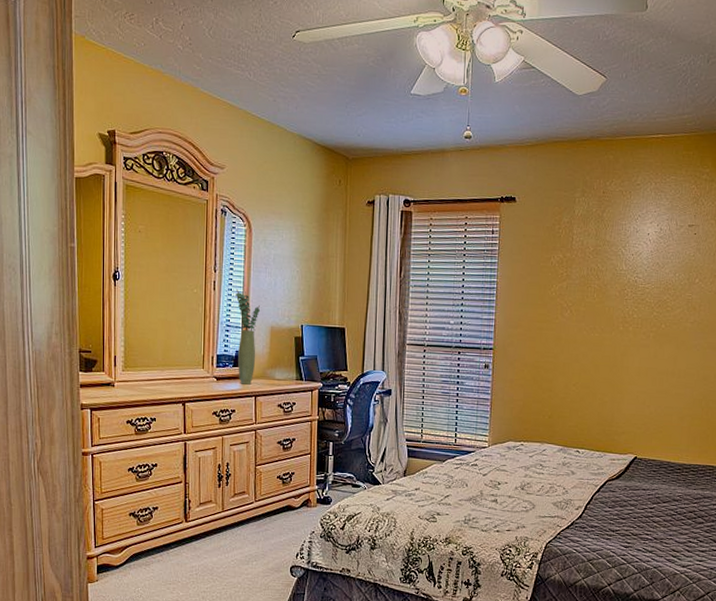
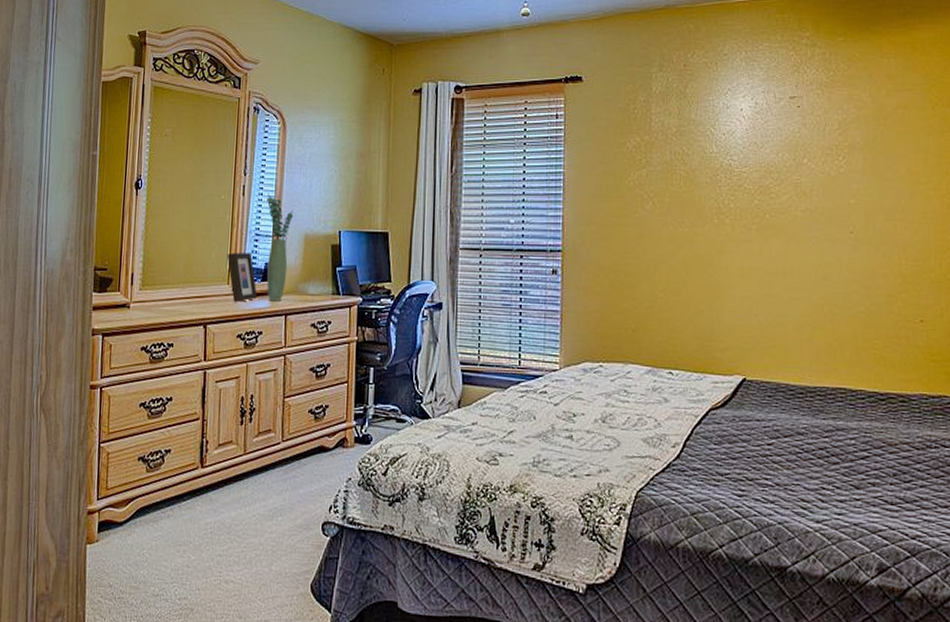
picture frame: none [201,341,230,384] -> present [227,253,257,302]

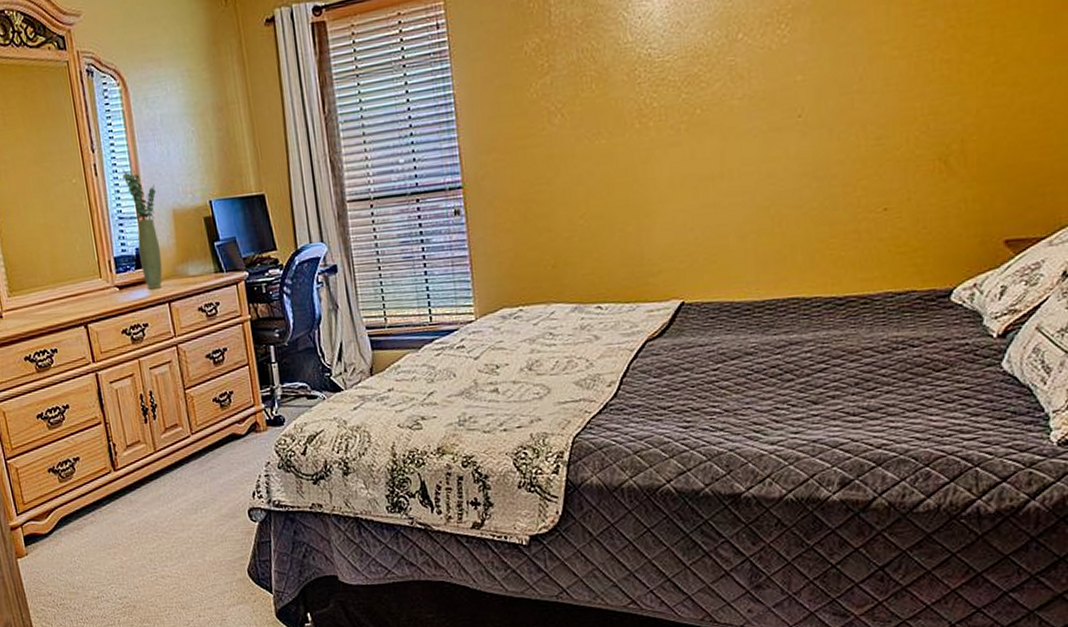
picture frame: present [227,253,257,302] -> none [92,240,135,296]

